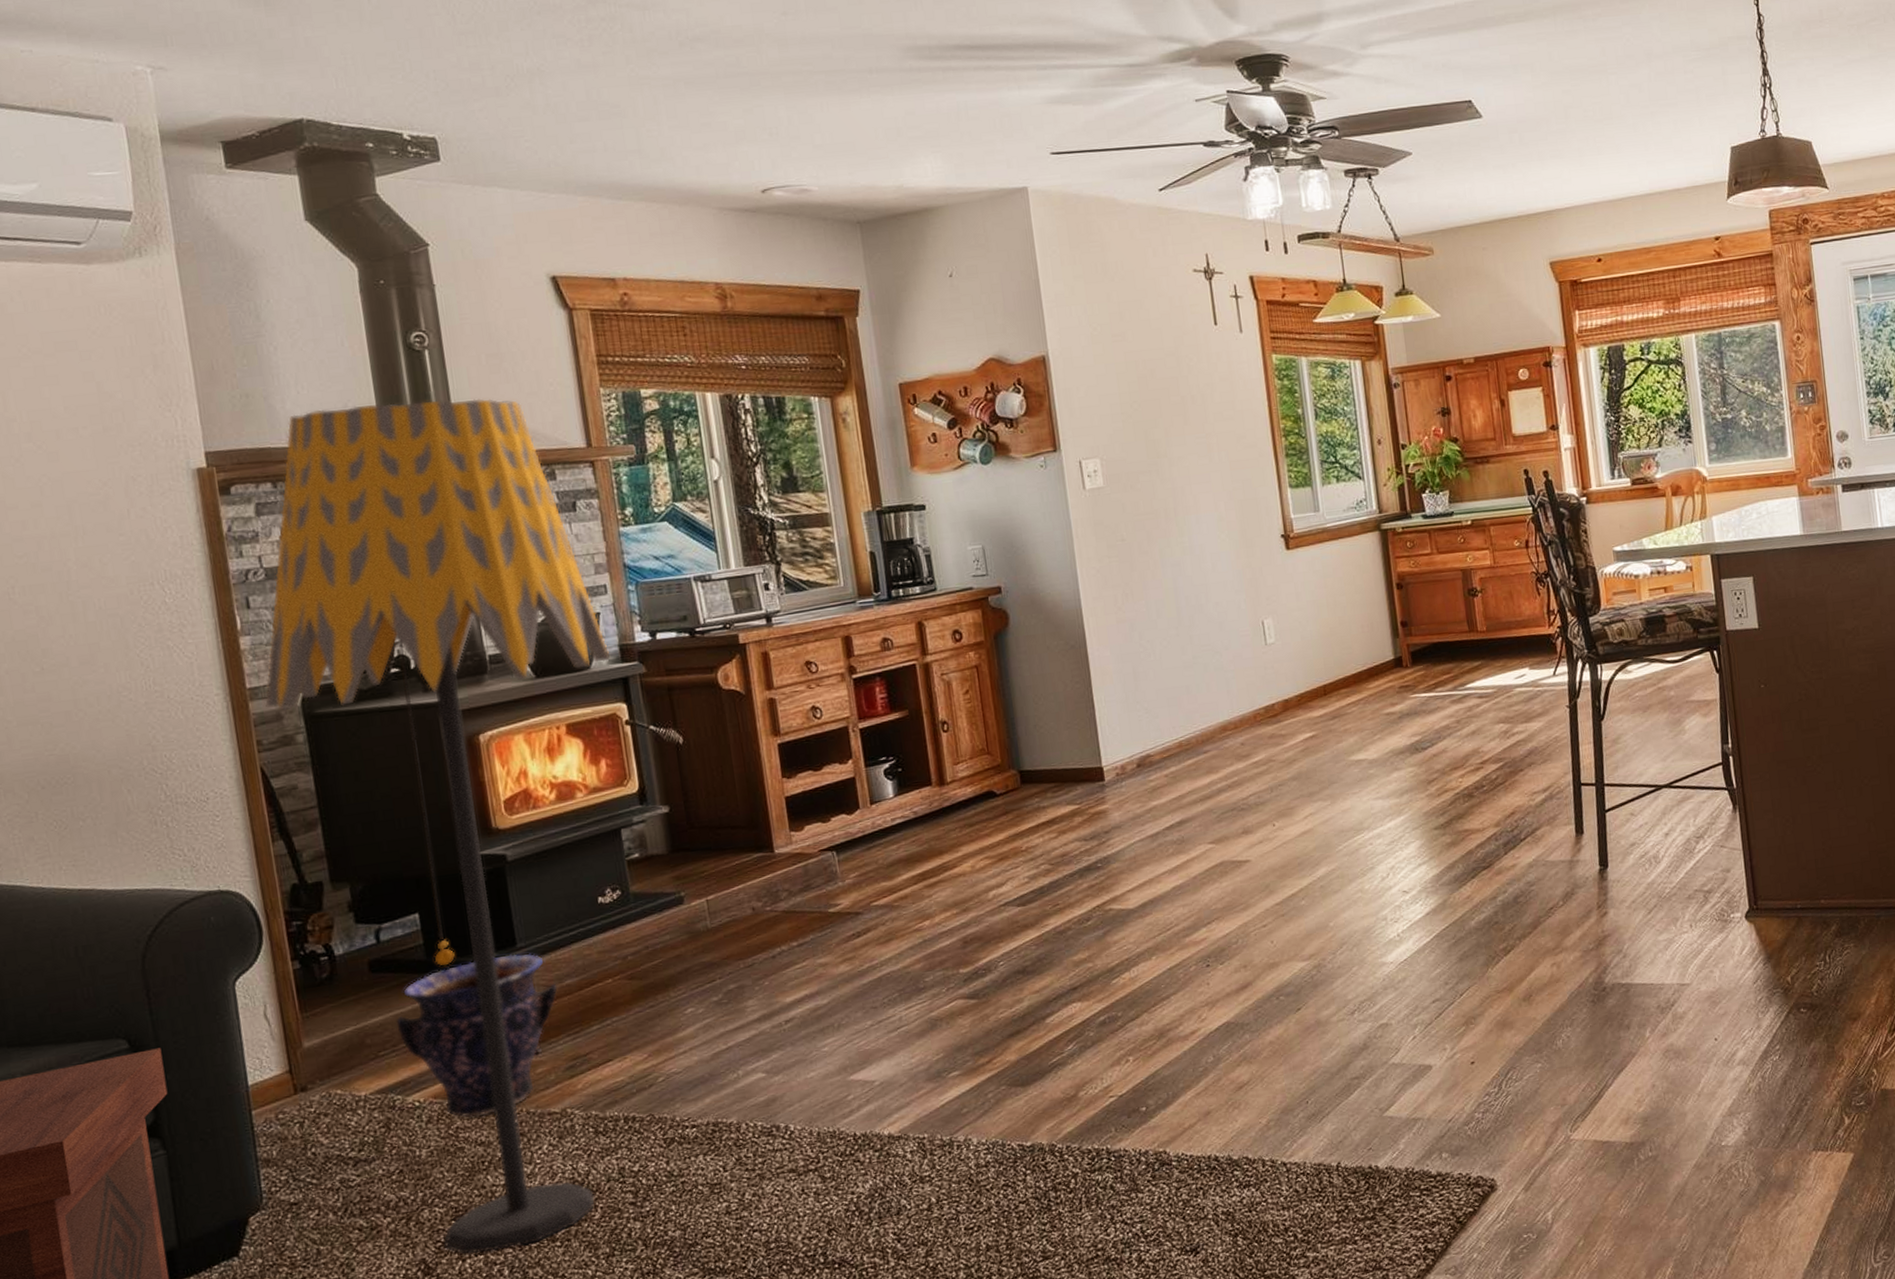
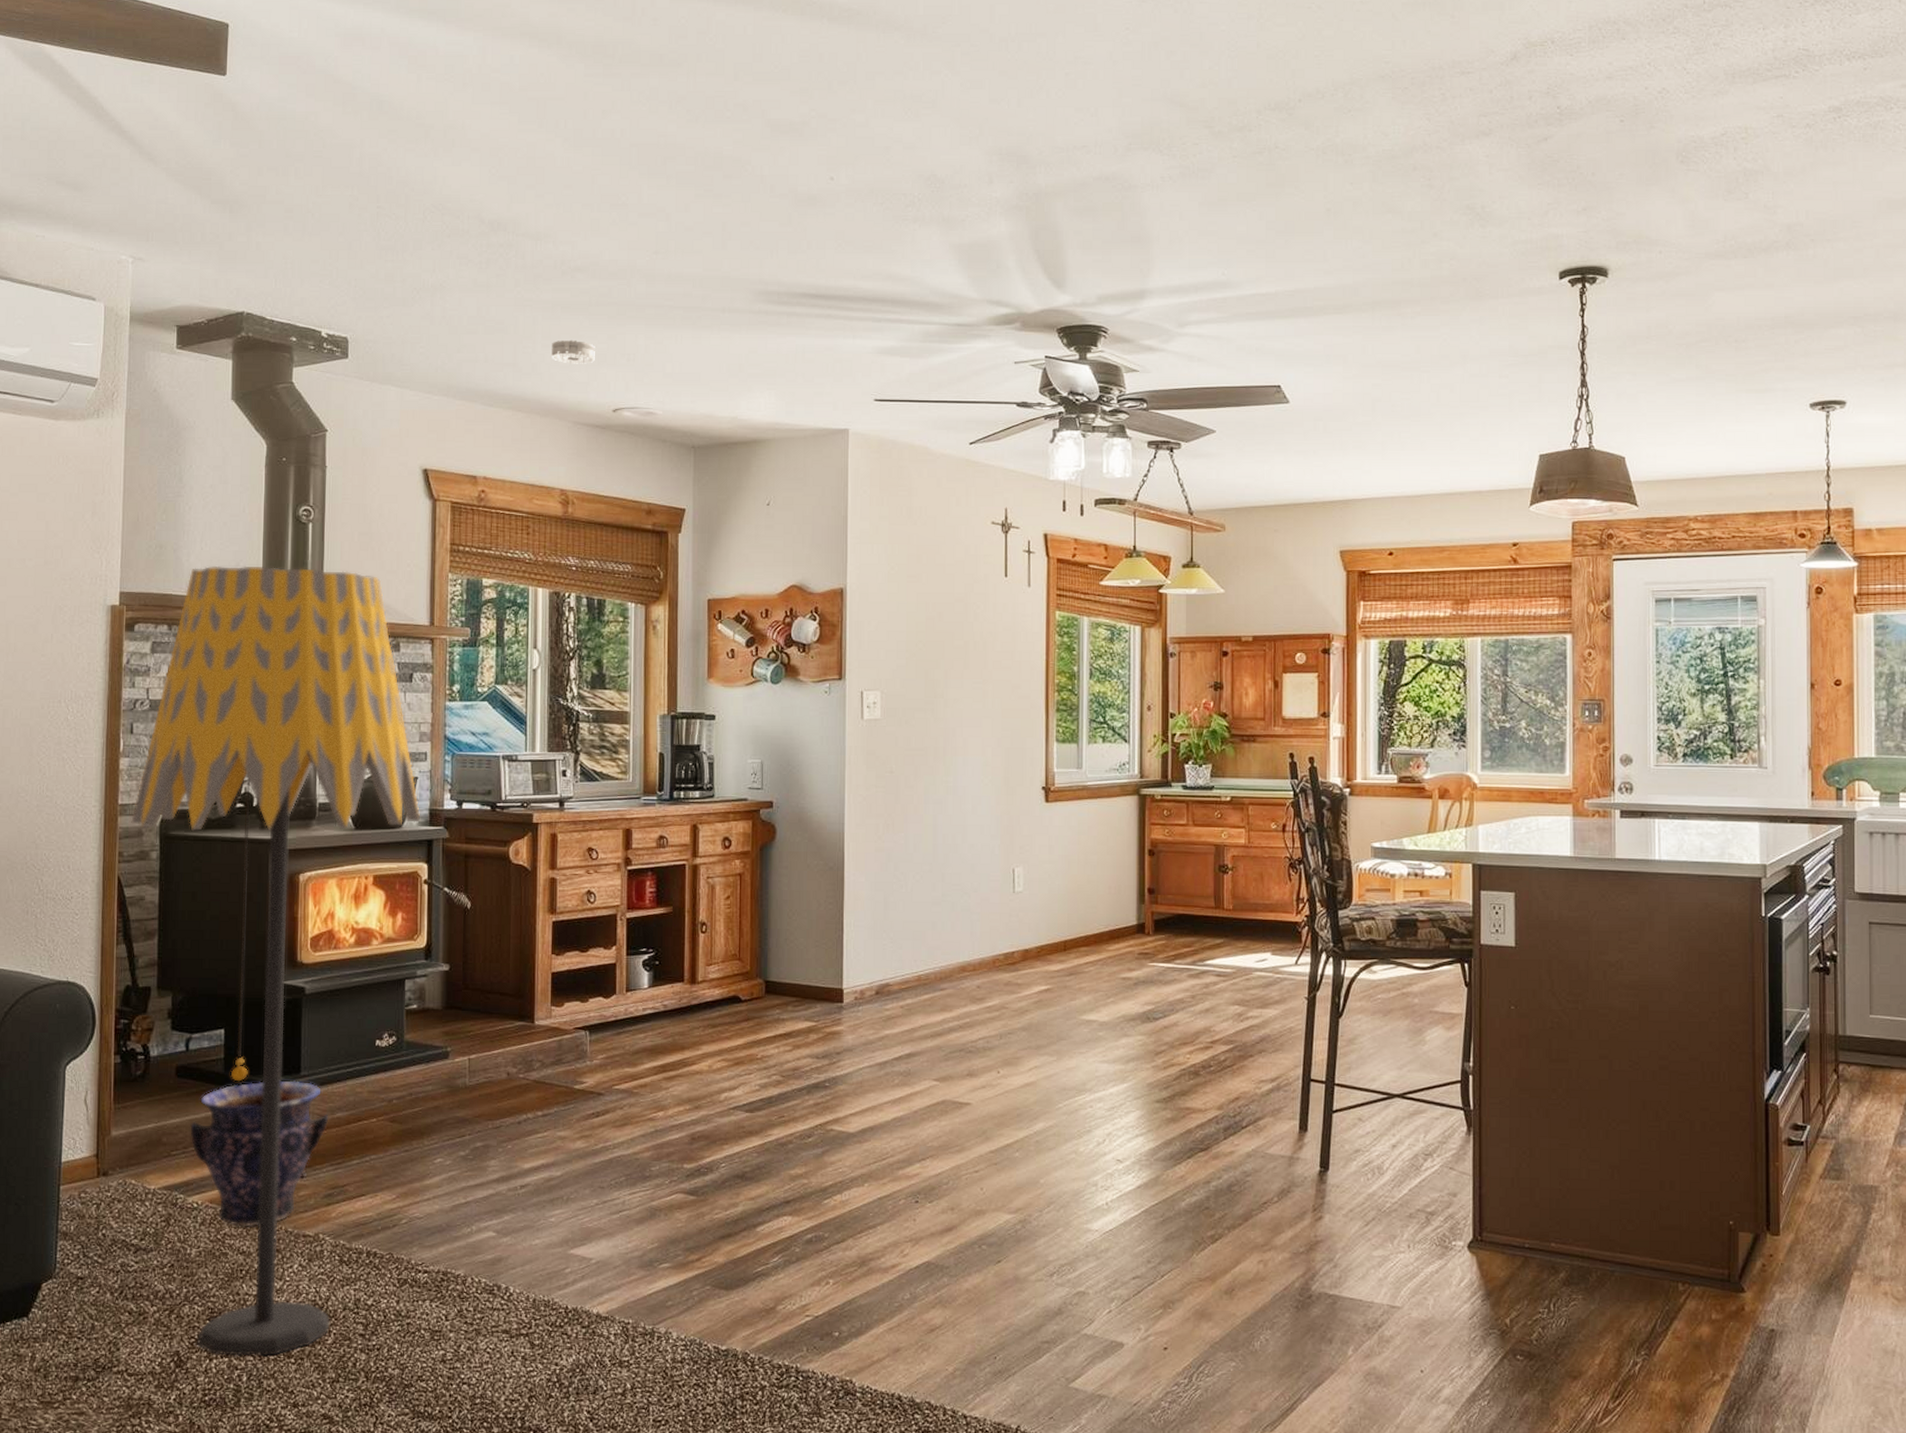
smoke detector: none [680,117,733,145] -> present [552,339,595,364]

